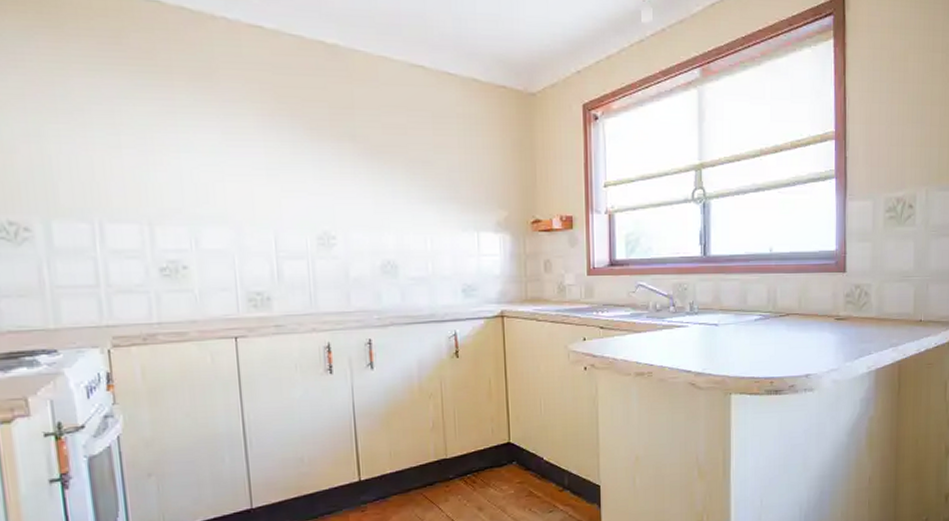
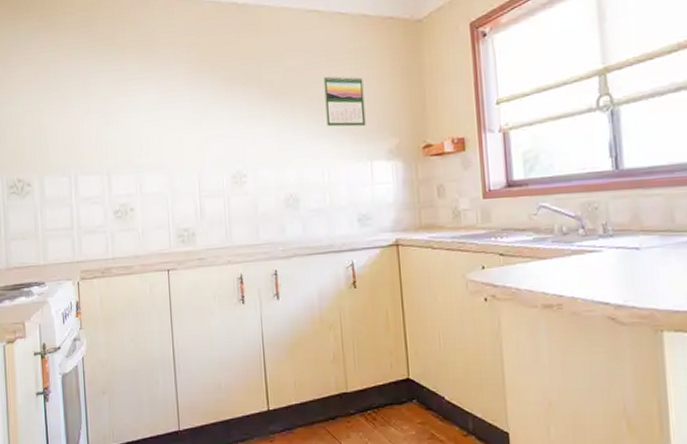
calendar: none [428,139,474,195] -> present [324,76,366,127]

